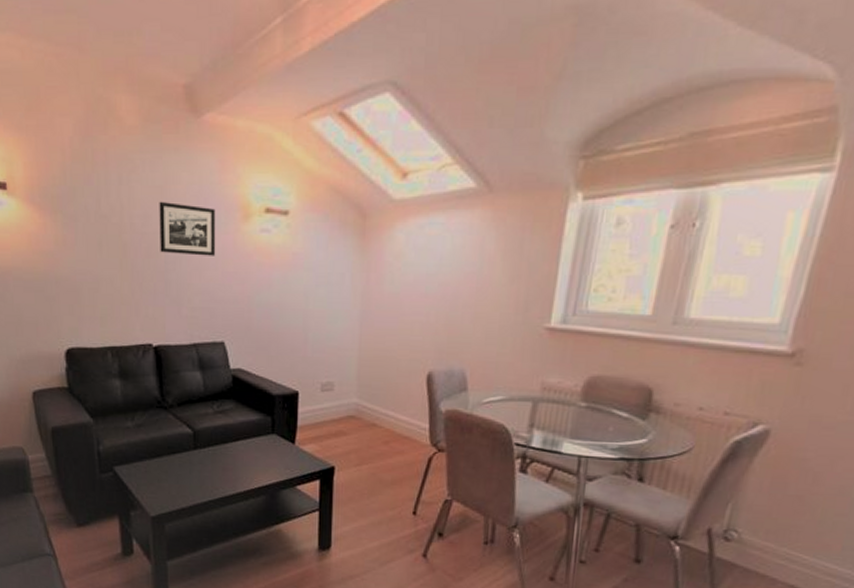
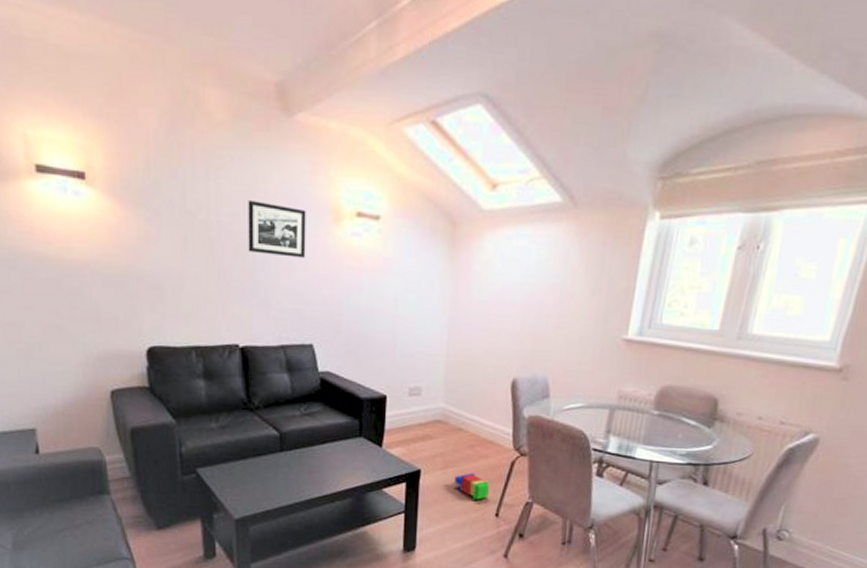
stacking toy: none [369,469,406,498] -> present [454,473,489,500]

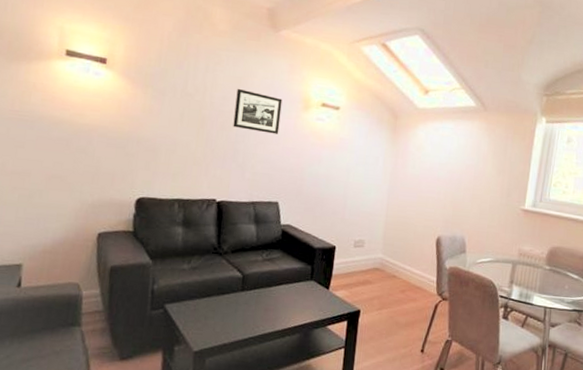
stacking toy: present [454,473,489,500] -> none [387,314,417,338]

